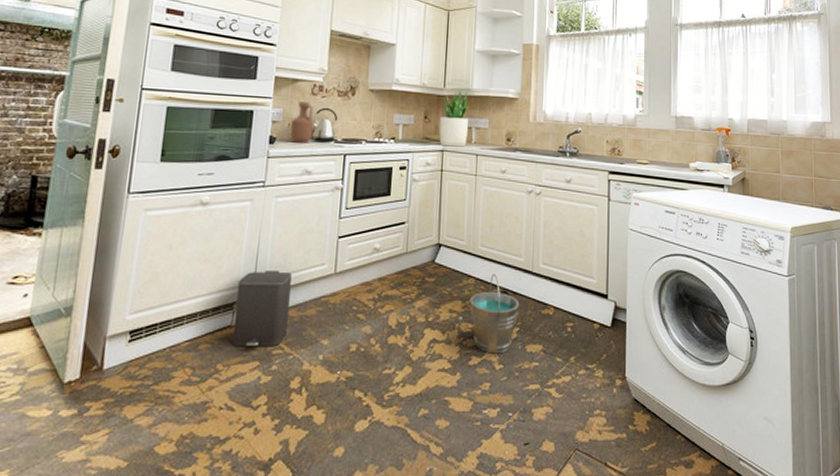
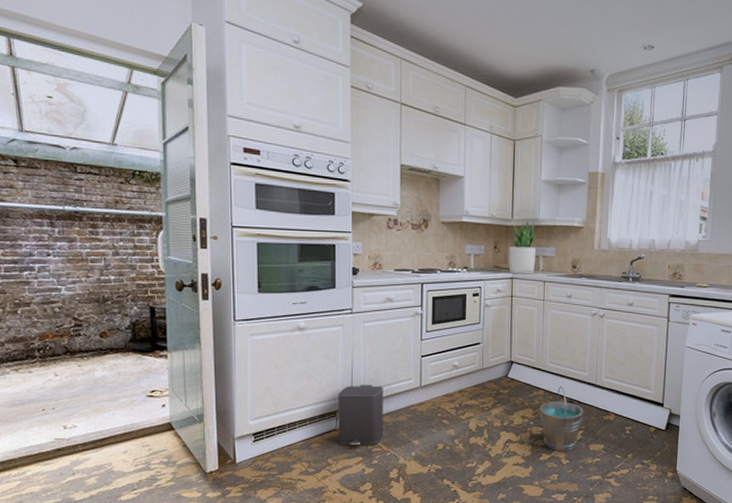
ceramic jug: present [290,100,314,145] -> none [371,234,392,275]
kettle: present [312,107,338,143] -> none [391,240,415,273]

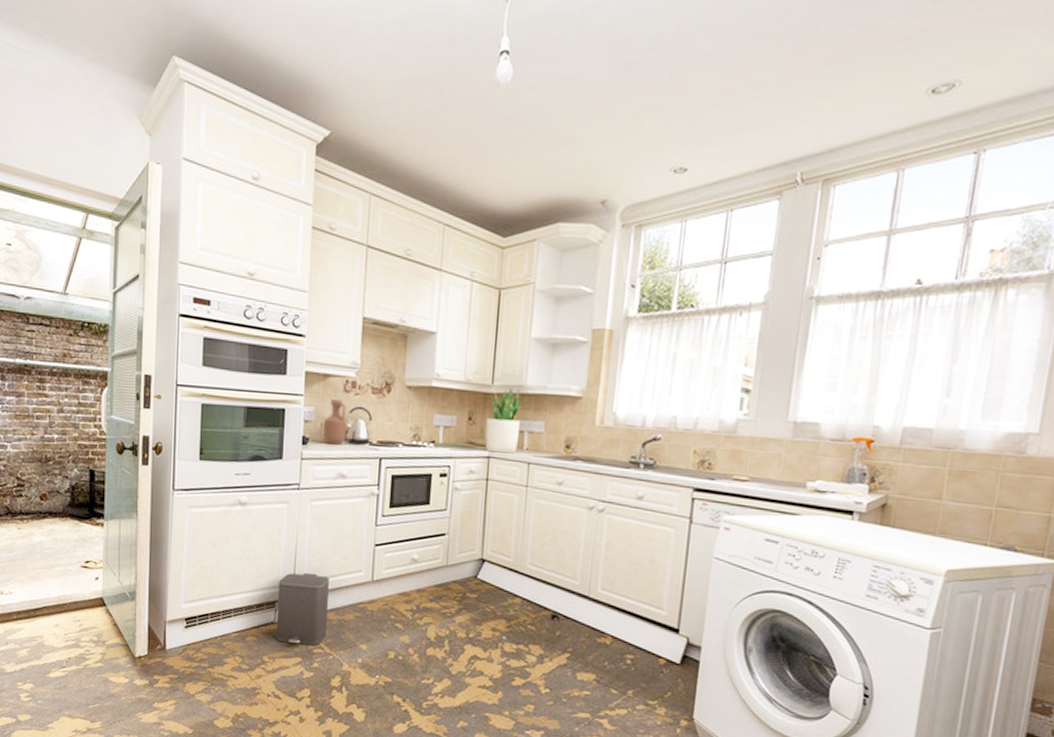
ceramic jug: none [371,234,392,275] -> present [323,398,348,446]
kettle: none [391,240,415,273] -> present [346,406,373,446]
bucket: present [539,387,584,452] -> none [514,595,572,678]

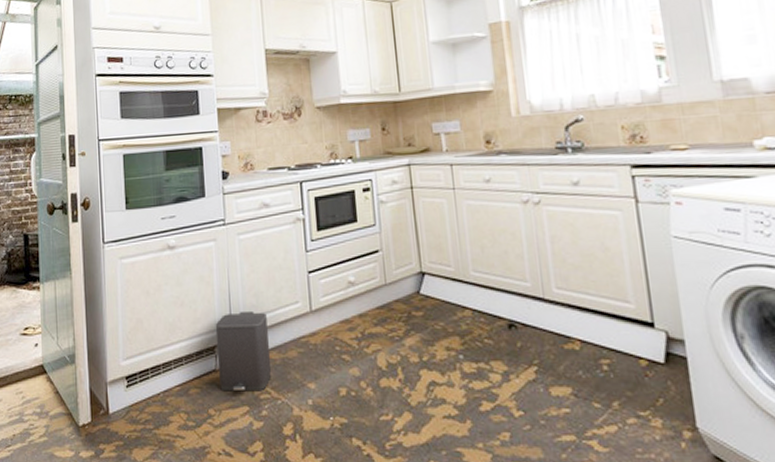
ceramic jug: present [323,398,348,446] -> none [241,129,265,177]
kettle: present [346,406,373,446] -> none [262,133,291,172]
planter: present [485,387,523,454] -> none [400,92,437,160]

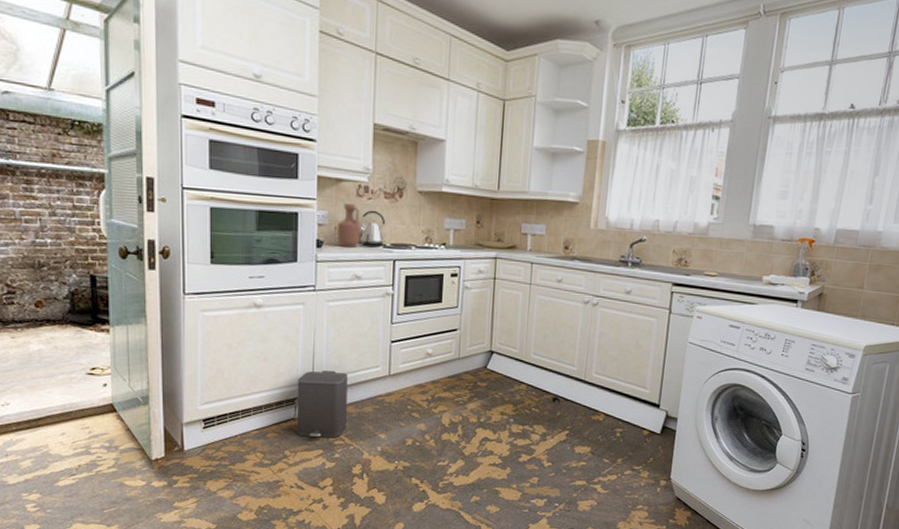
ceramic jug: none [241,129,265,177] -> present [337,202,361,249]
kettle: none [262,133,291,172] -> present [360,210,387,248]

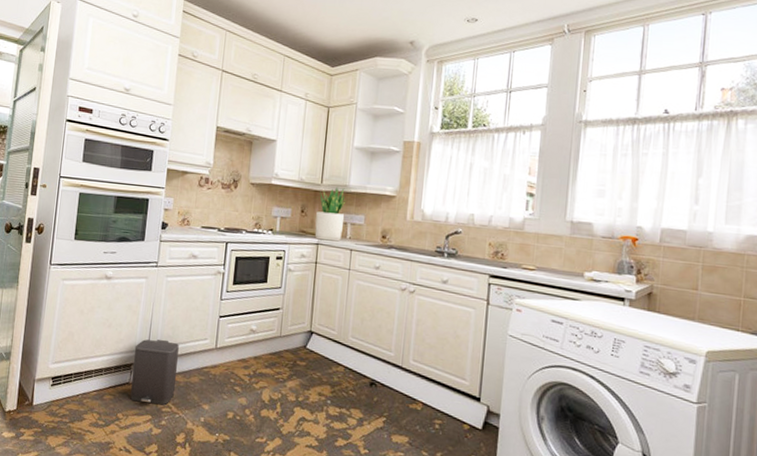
ceramic jug: present [337,202,361,249] -> none [179,191,201,231]
kettle: present [360,210,387,248] -> none [199,198,222,231]
planter: none [492,193,526,255] -> present [314,186,346,242]

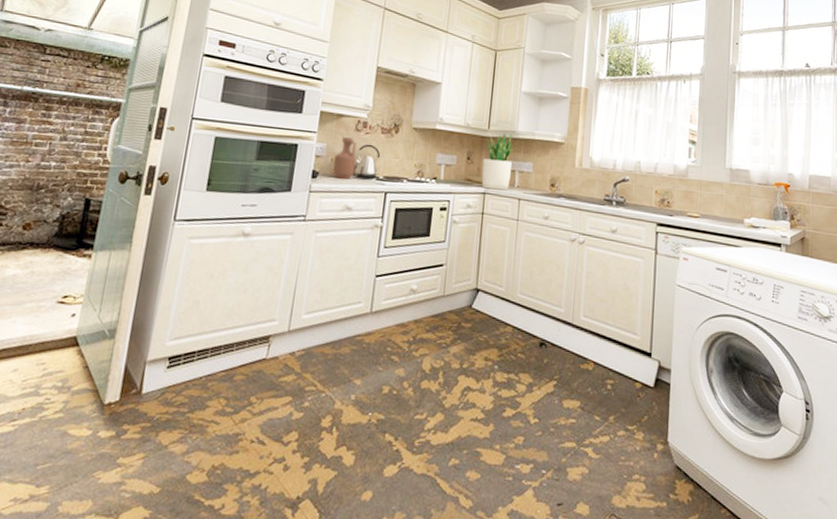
pedal bin: present [130,339,179,405] -> none [267,305,328,383]
ceramic jug: none [179,191,201,231] -> present [332,136,357,180]
kettle: none [199,198,222,231] -> present [355,144,381,180]

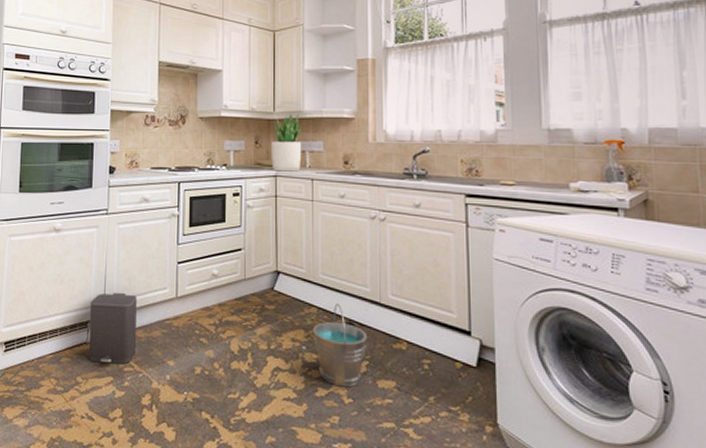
pedal bin: none [267,305,328,383] -> present [89,293,137,365]
ceramic jug: present [332,136,357,180] -> none [128,131,149,174]
kettle: present [355,144,381,180] -> none [147,137,172,171]
bucket: none [505,323,558,408] -> present [312,304,368,388]

